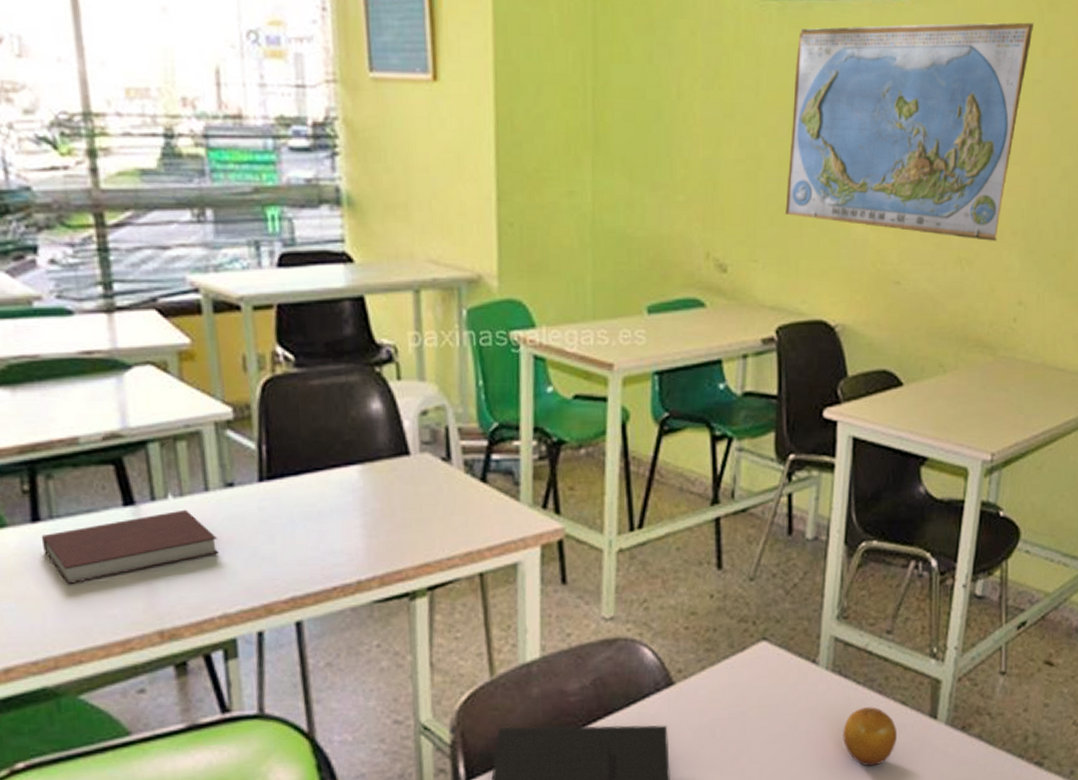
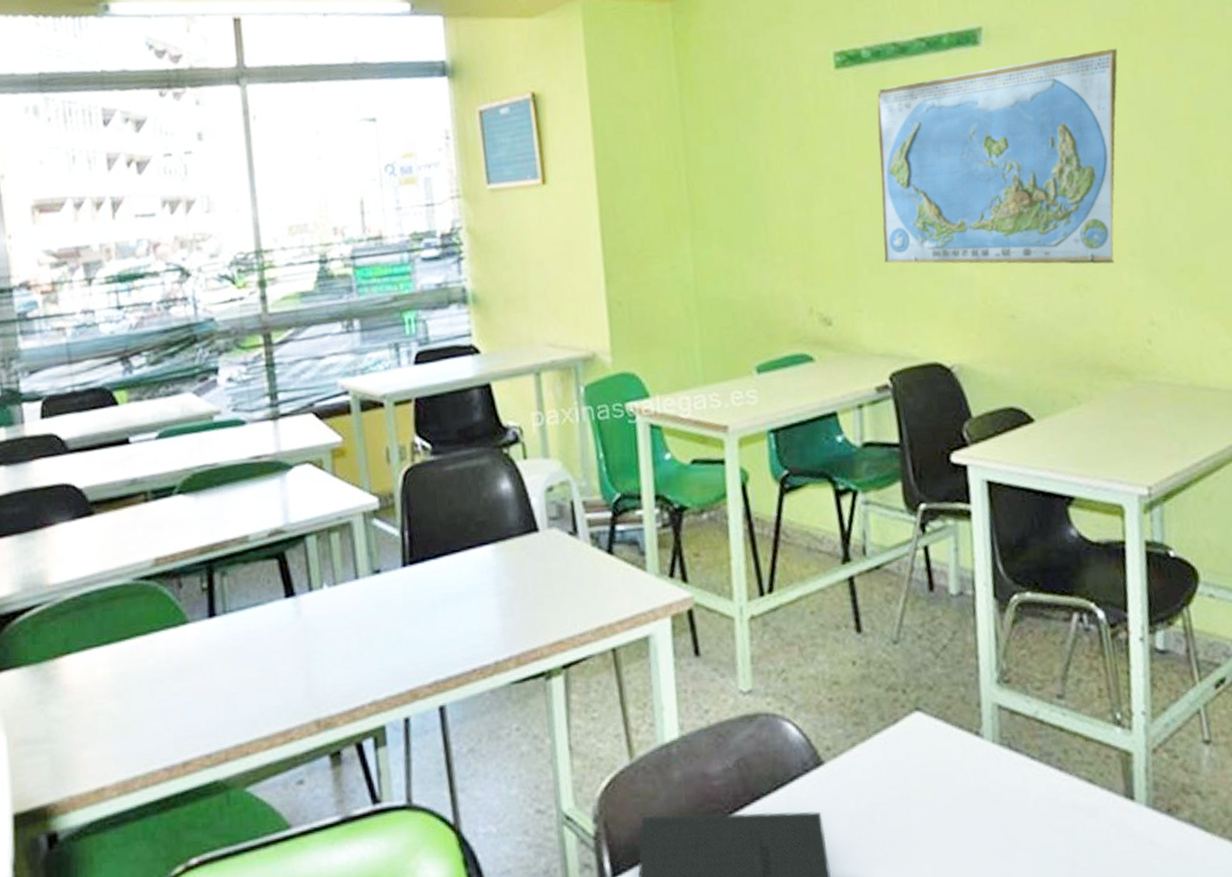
notebook: present [41,509,220,584] -> none [216,598,369,676]
fruit: present [843,707,898,767] -> none [1022,786,1090,860]

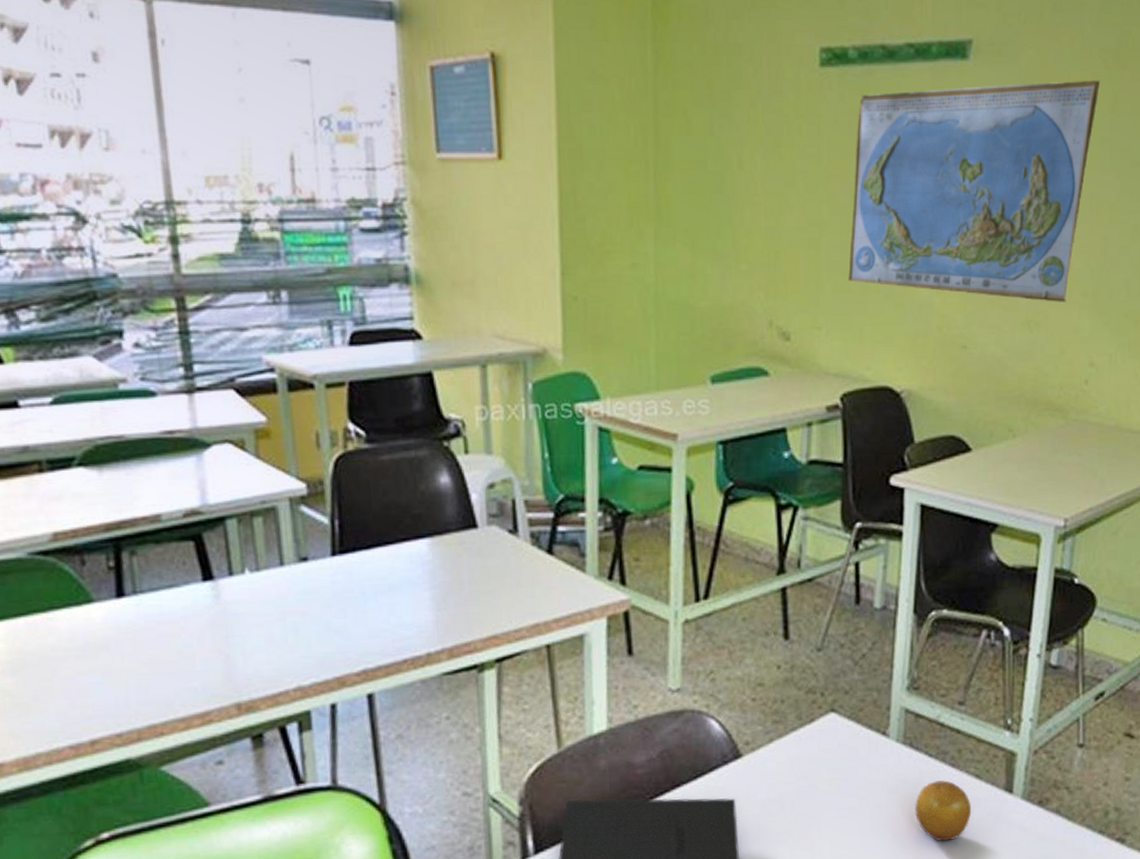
fruit: none [1022,786,1090,860] -> present [915,780,972,842]

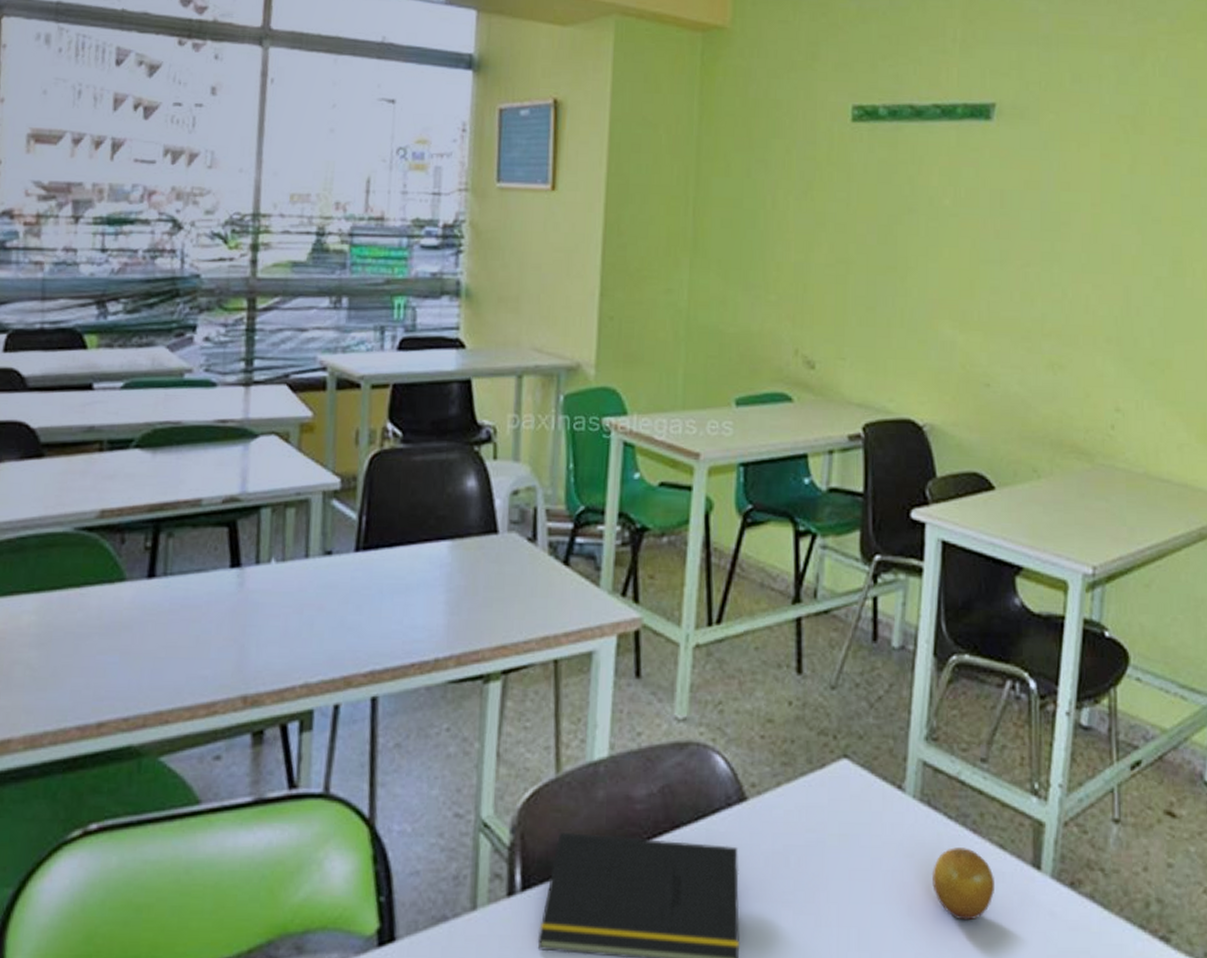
world map: present [847,80,1101,302] -> none [872,142,1120,347]

